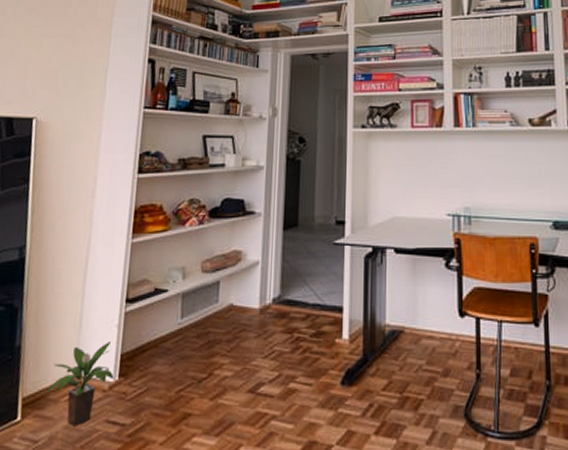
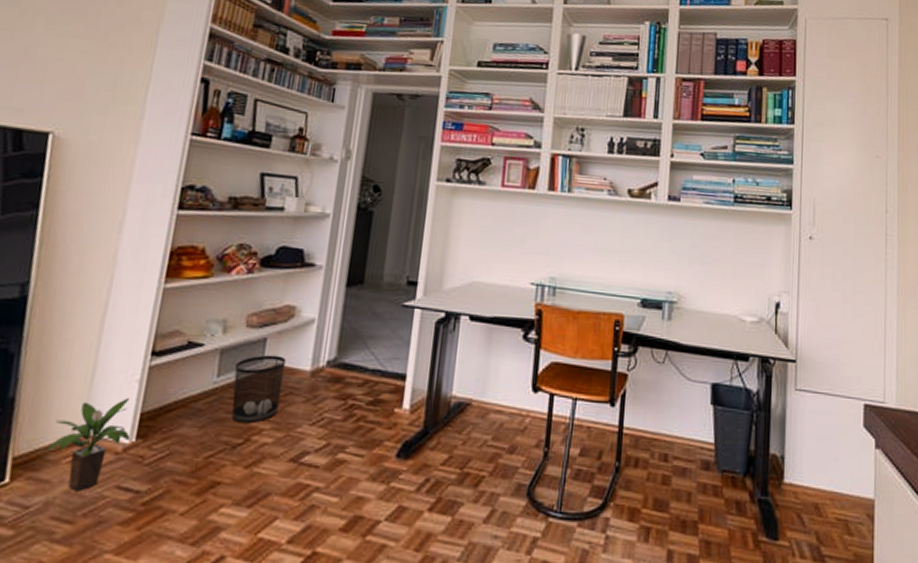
waste bin: none [194,296,238,358] -> present [231,355,286,423]

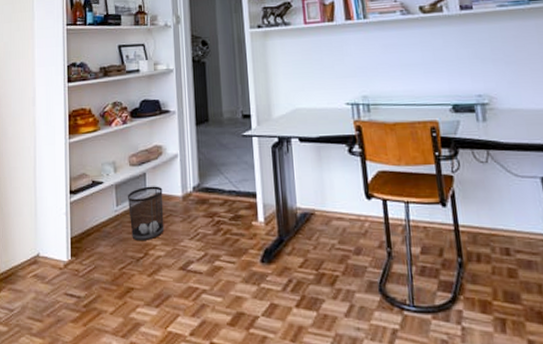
potted plant: present [45,398,130,492] -> none [16,227,67,298]

